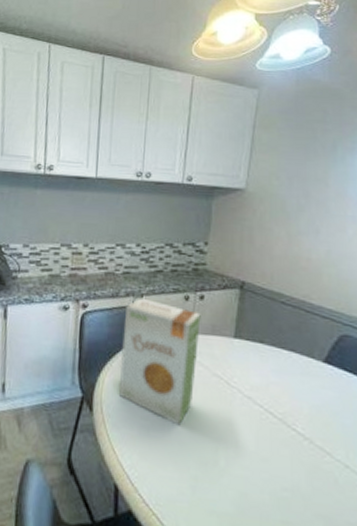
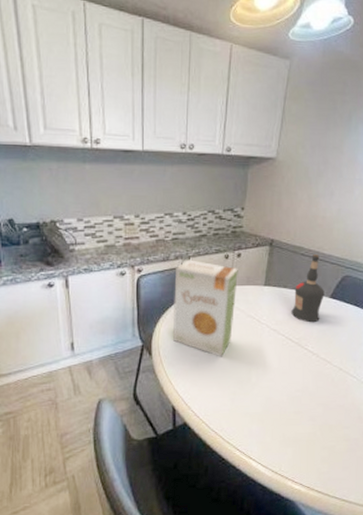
liquor bottle: none [271,304,316,394] -> present [291,254,325,323]

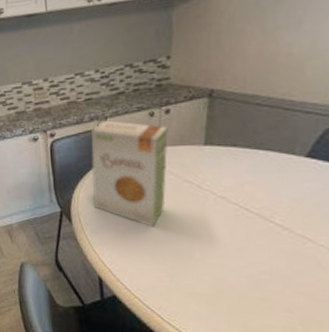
liquor bottle: present [291,254,325,323] -> none [246,103,297,189]

